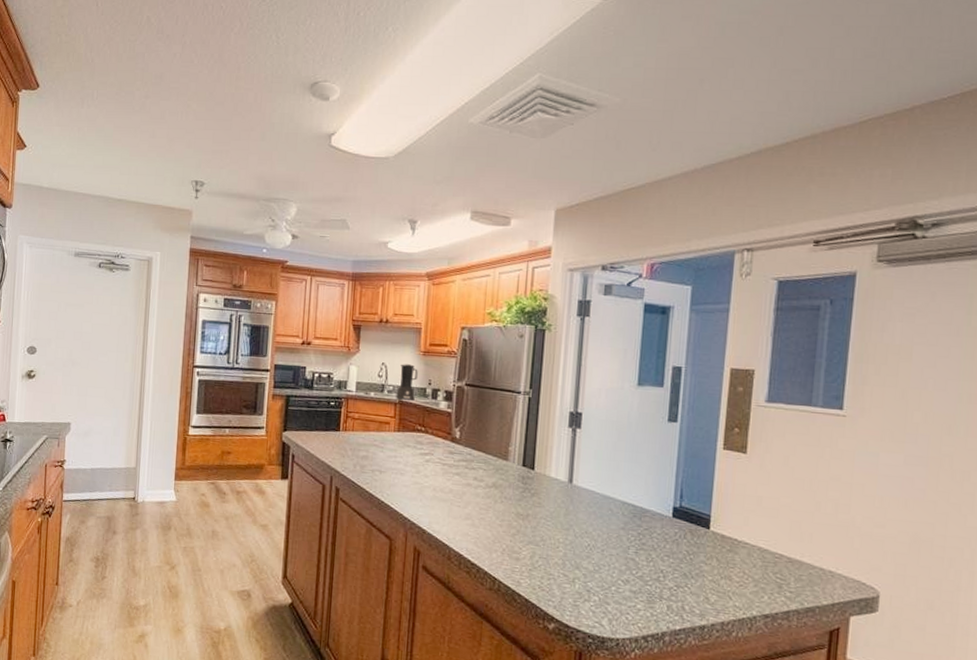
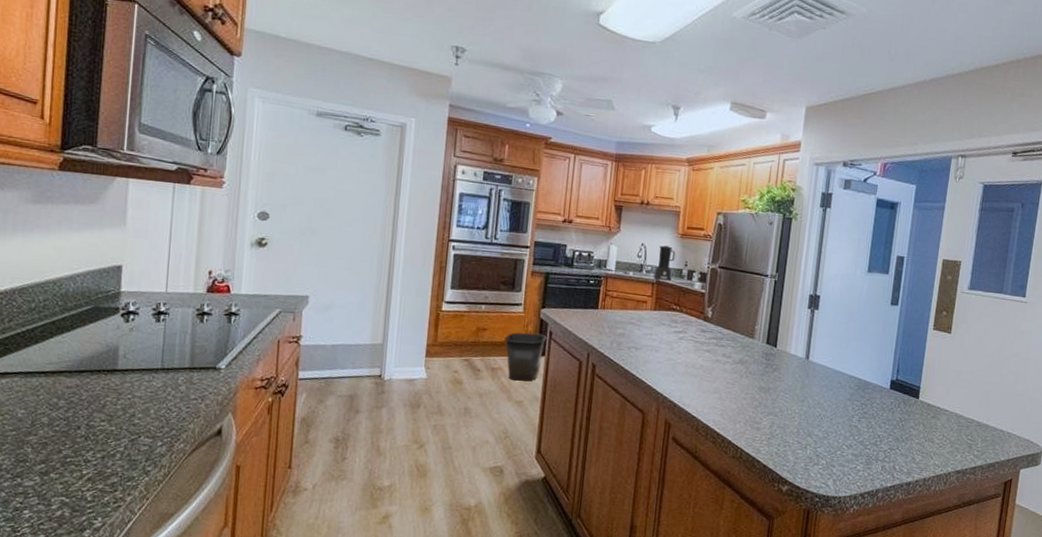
waste bin: none [248,456,289,505] -> present [504,332,547,382]

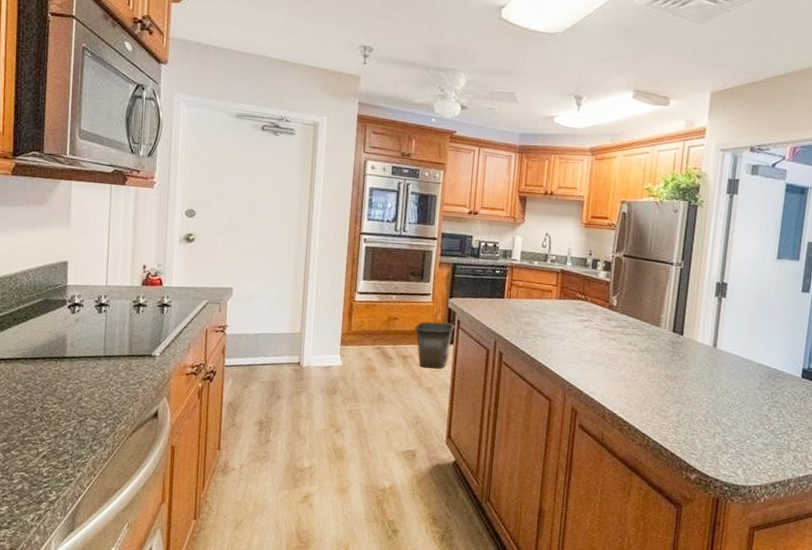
blender: present [654,245,676,281] -> none [558,235,580,270]

